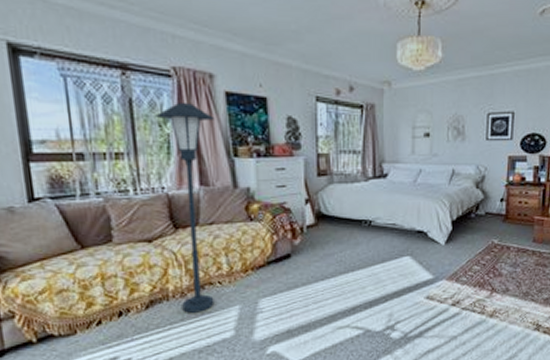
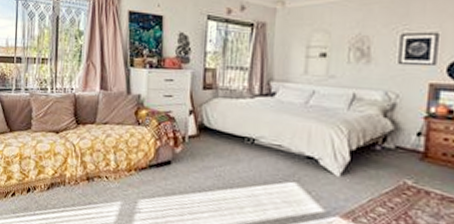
floor lamp: present [156,103,215,313] -> none [74,20,118,202]

